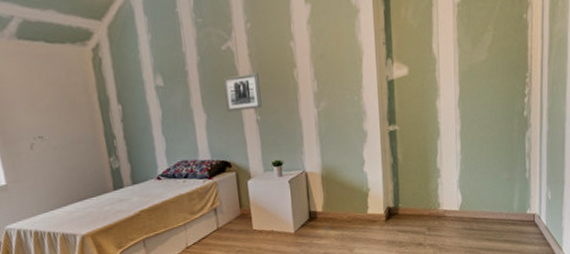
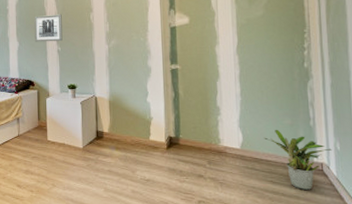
potted plant: none [482,185,544,243] -> present [264,129,332,190]

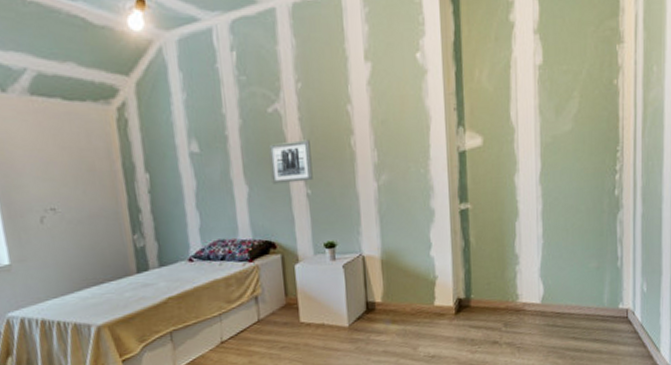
potted plant: present [264,129,332,190] -> none [567,274,638,343]

